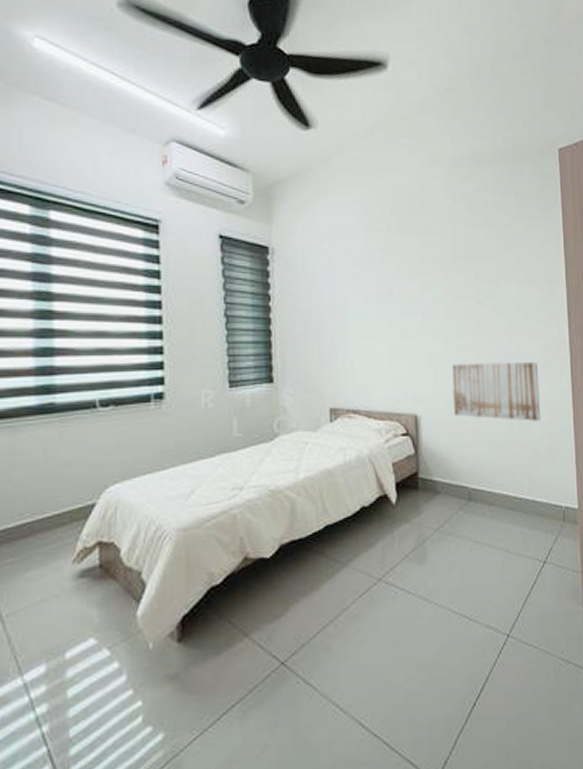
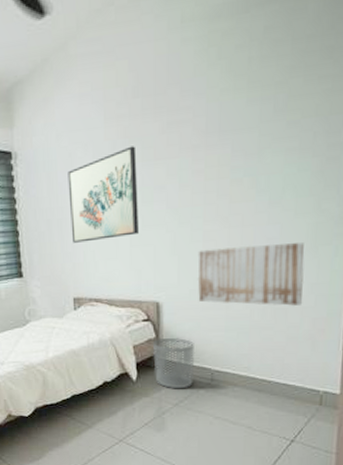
wall art: none [327,259,397,348] -> present [68,146,139,243]
waste bin: none [413,454,453,512] -> present [153,338,195,389]

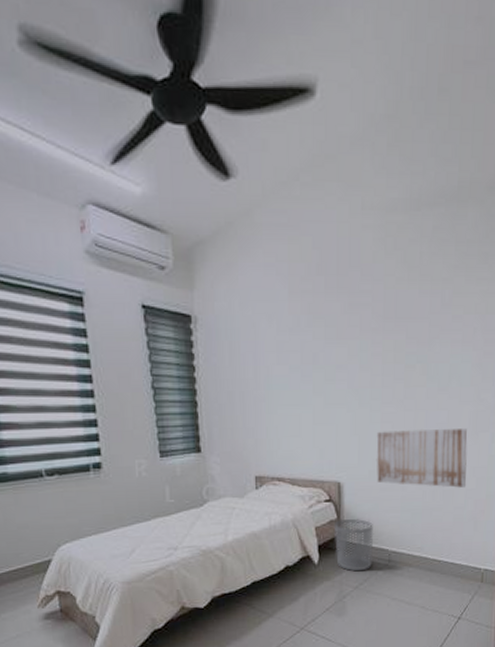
wall art: present [68,146,139,243] -> none [251,323,321,418]

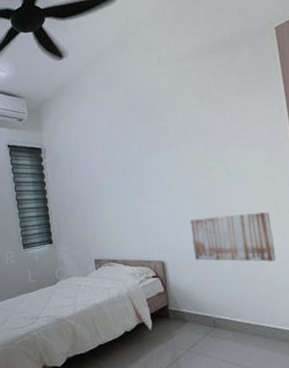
waste bin: present [335,519,374,572] -> none [163,291,200,336]

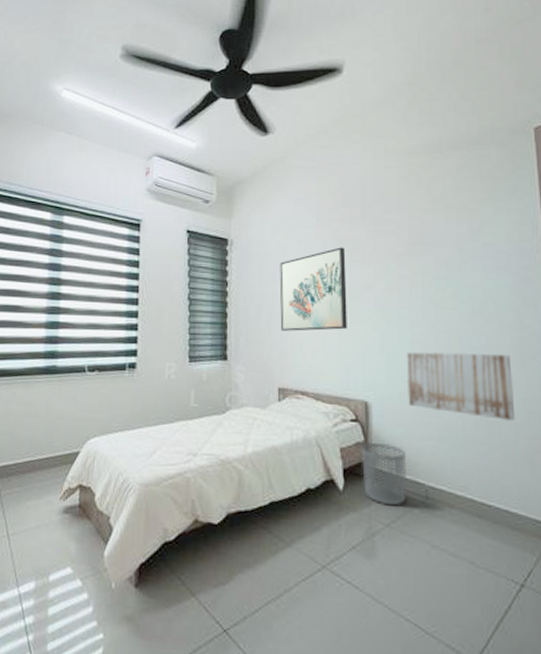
wall art: none [84,143,142,215] -> present [279,247,347,331]
waste bin: none [163,291,200,336] -> present [362,443,407,506]

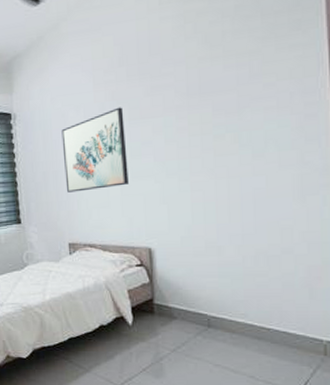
waste bin: present [362,443,407,506] -> none [147,283,190,335]
wall art: present [406,351,516,420] -> none [186,193,296,253]

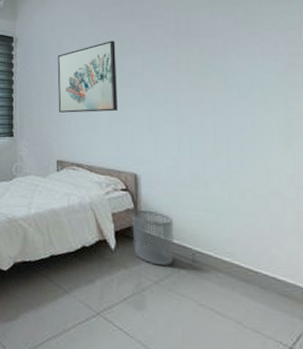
waste bin: none [147,283,190,335] -> present [132,210,175,266]

